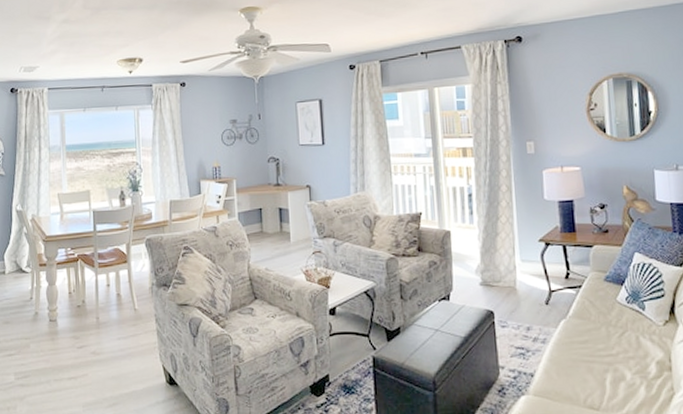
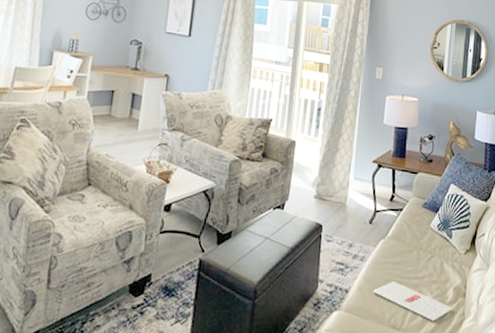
magazine: none [562,360,658,399] -> present [373,280,453,322]

